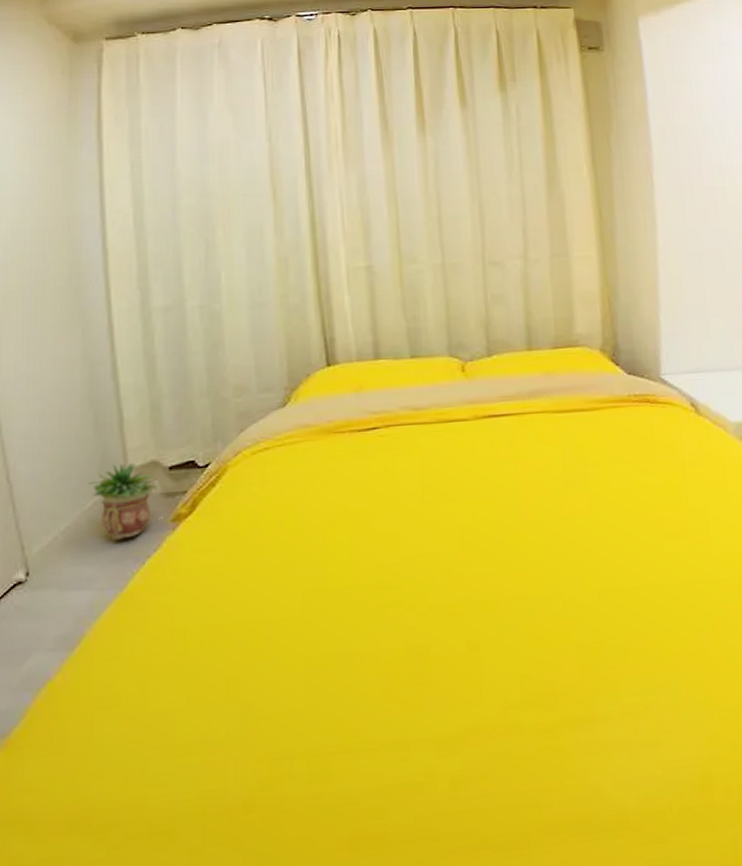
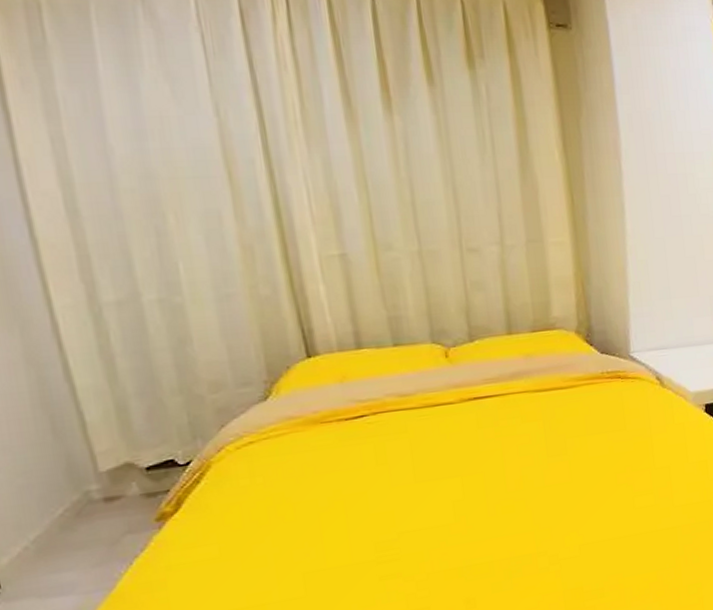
potted plant: present [88,463,158,540] -> none [54,466,137,544]

